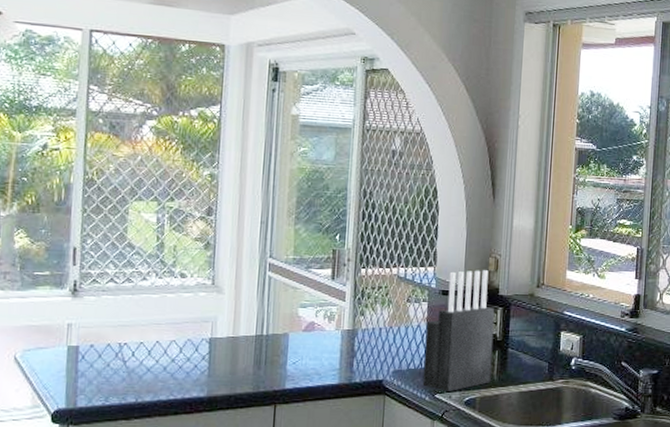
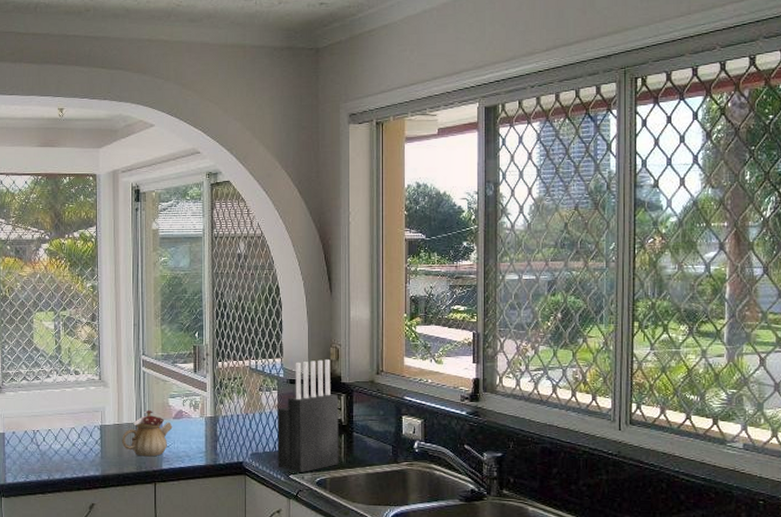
teapot: none [235,320,301,375] -> present [121,409,173,457]

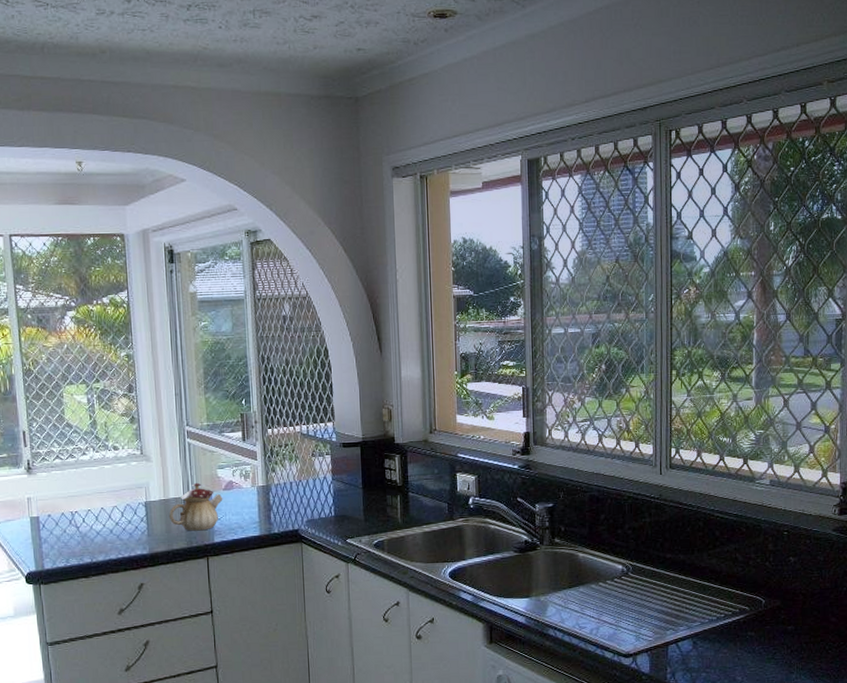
knife block: present [277,359,339,473] -> none [331,421,396,536]

